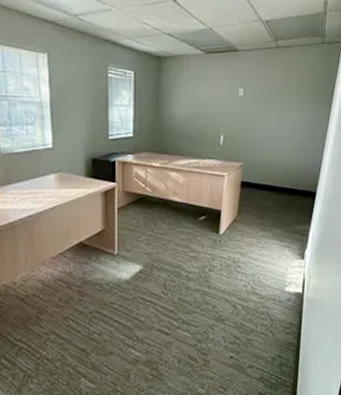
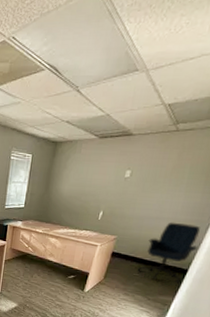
office chair: none [269,142,319,209] -> present [137,222,200,284]

